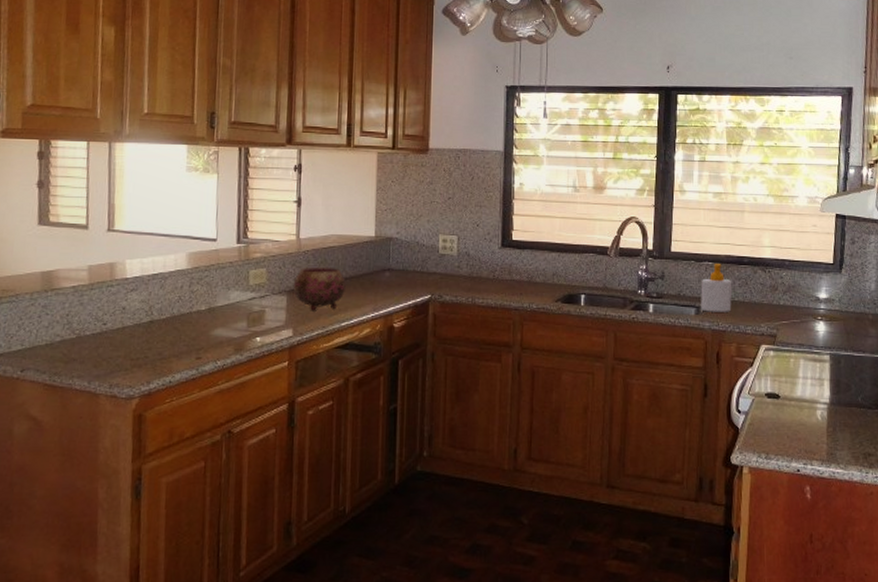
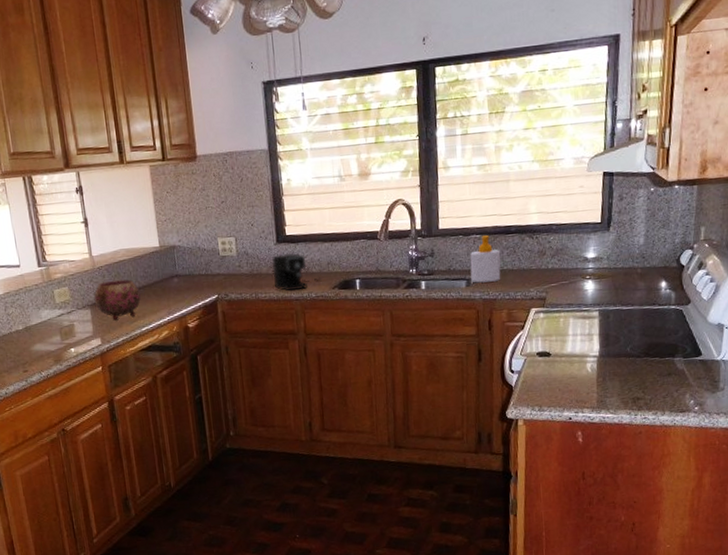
coffee maker: none [493,258,545,300] -> present [272,252,322,291]

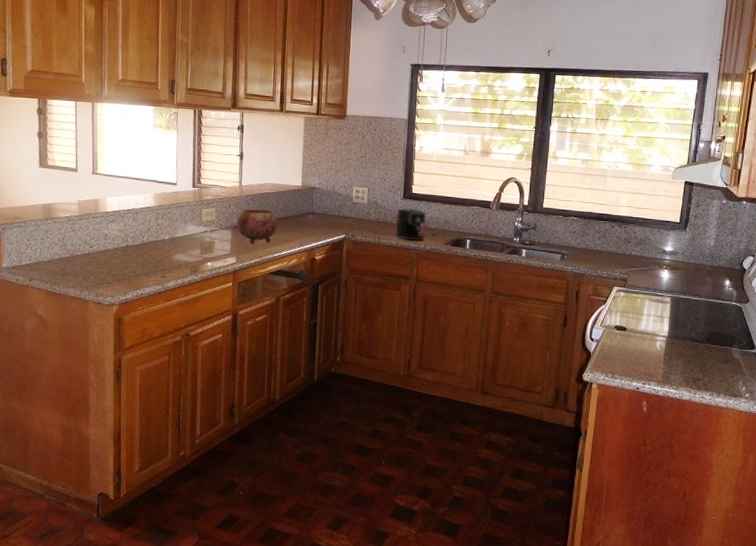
soap bottle: present [470,235,501,283] -> none [565,219,593,259]

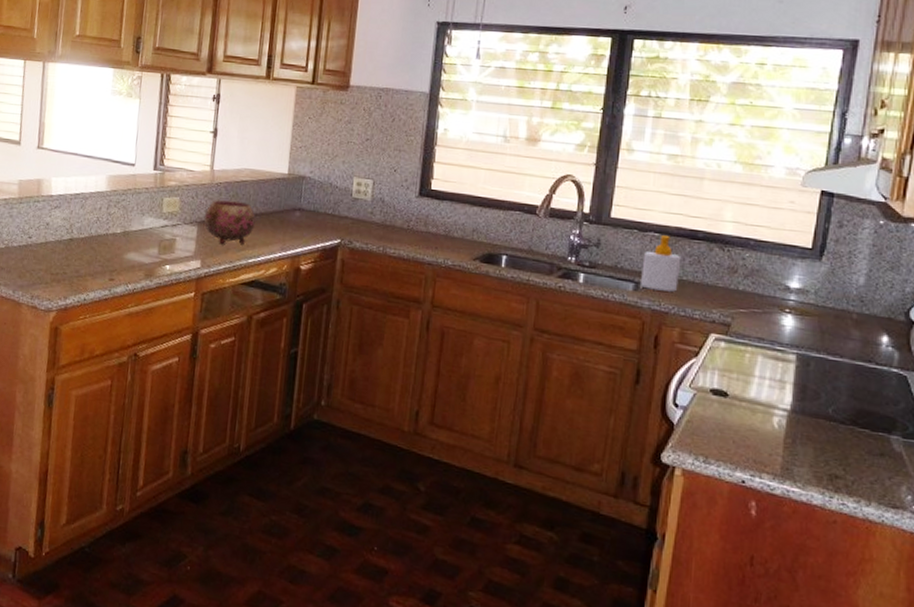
coffee maker: present [396,208,437,242] -> none [407,209,463,254]
soap bottle: none [565,219,593,259] -> present [641,235,682,292]

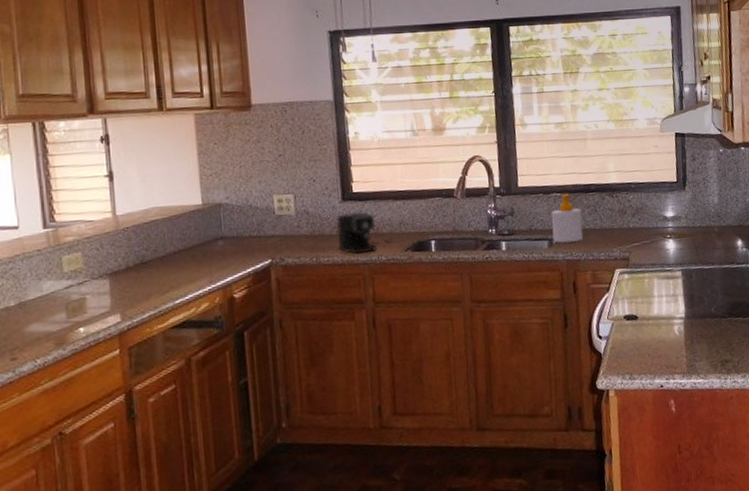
bowl: present [203,200,256,245] -> none [115,243,176,292]
coffee maker: none [407,209,463,254] -> present [336,211,393,254]

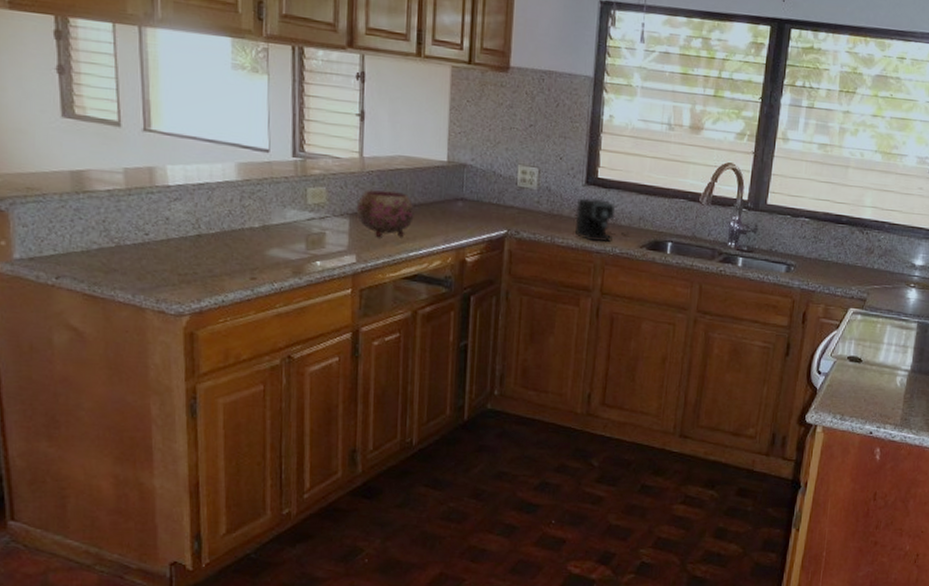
bowl: none [115,243,176,292] -> present [356,190,414,238]
soap bottle: present [551,194,584,243] -> none [792,220,828,272]

